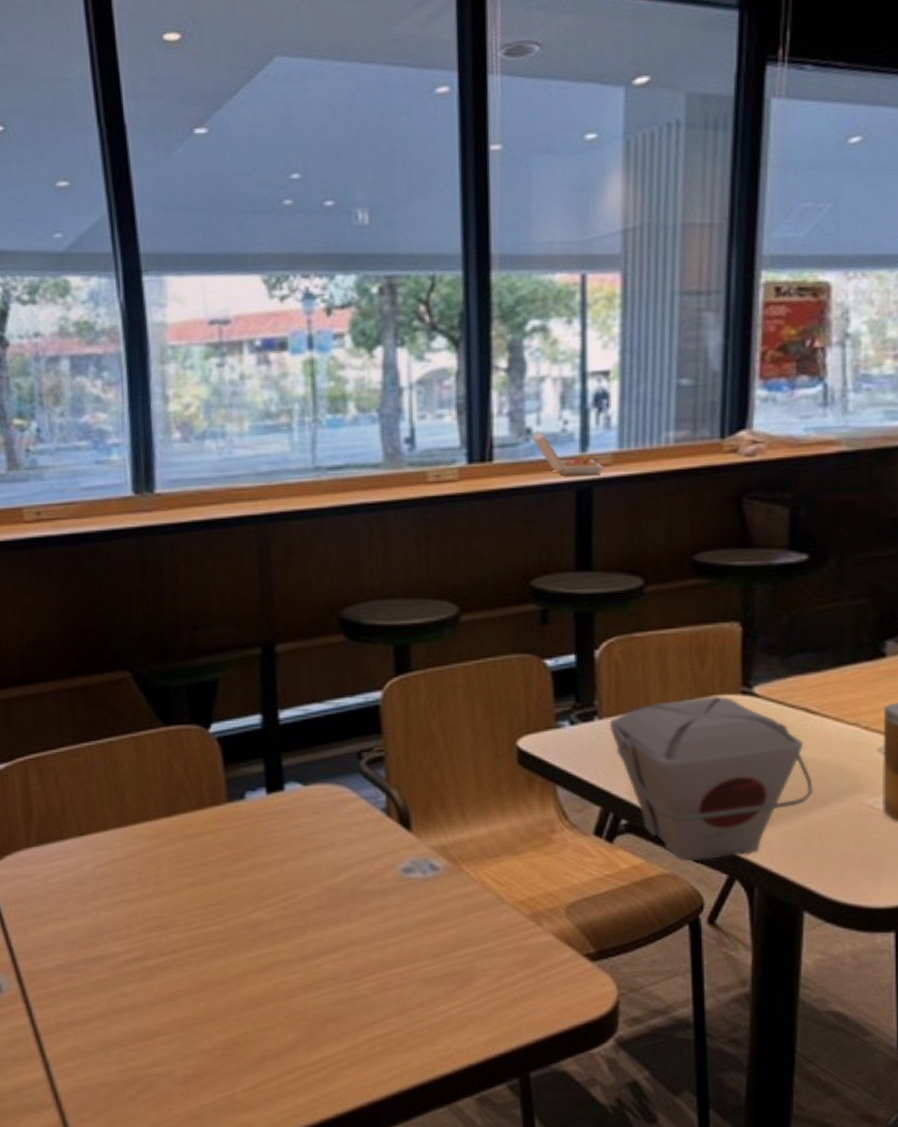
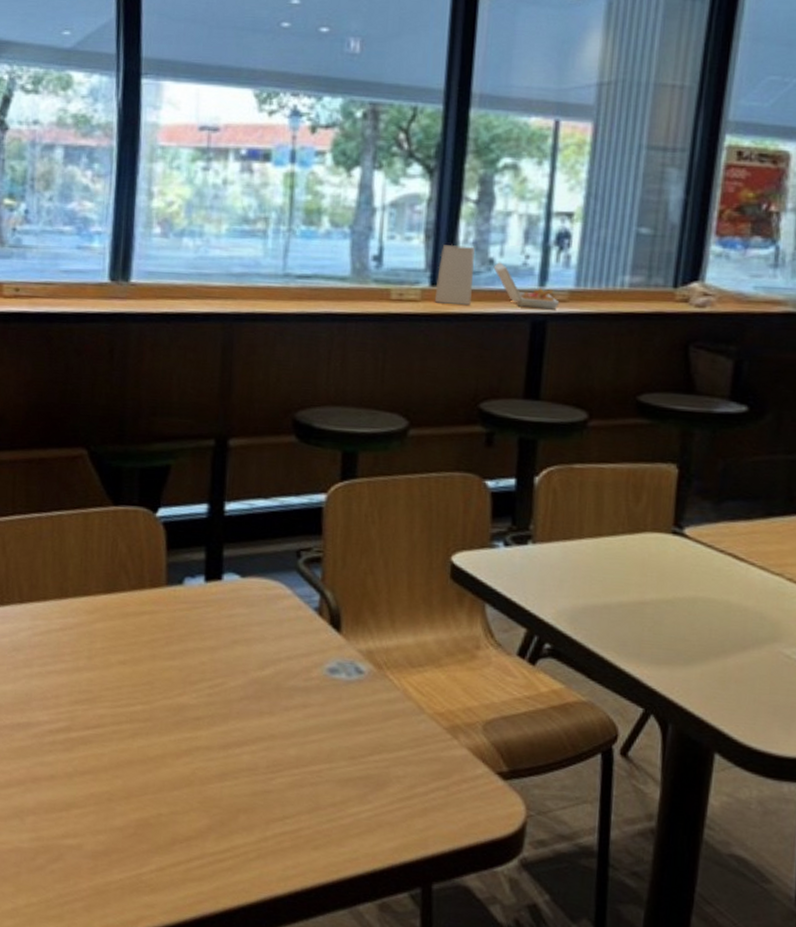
paper bag: none [473,417,513,482] -> present [434,244,475,305]
takeout container: present [609,696,813,862] -> none [541,532,734,693]

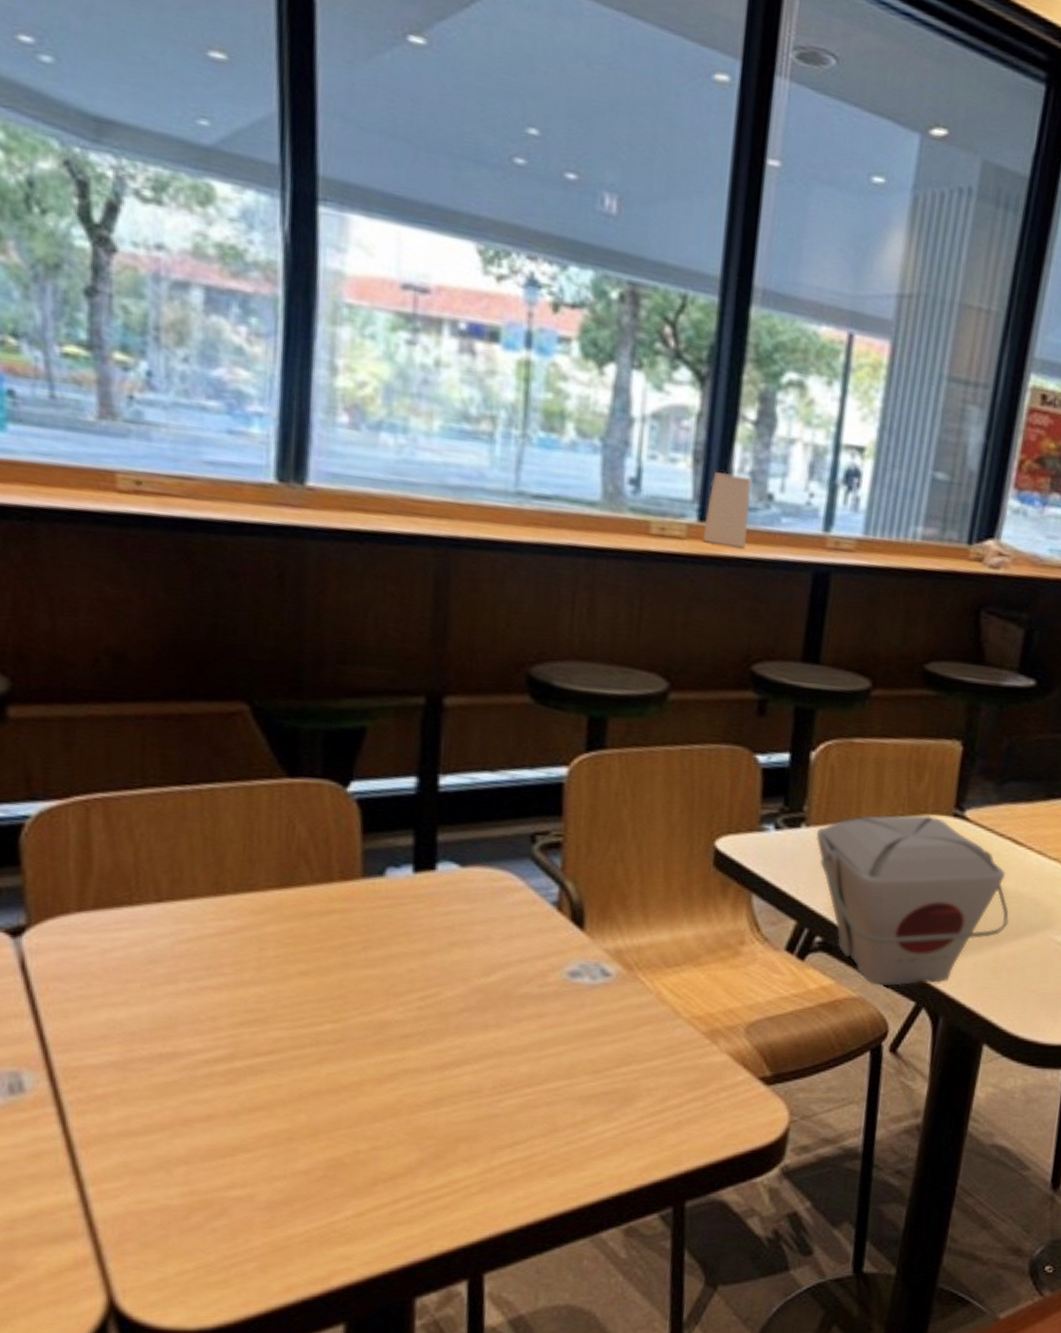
food box: present [493,262,560,310] -> none [772,498,846,560]
takeout container: none [541,532,734,693] -> present [815,815,1009,986]

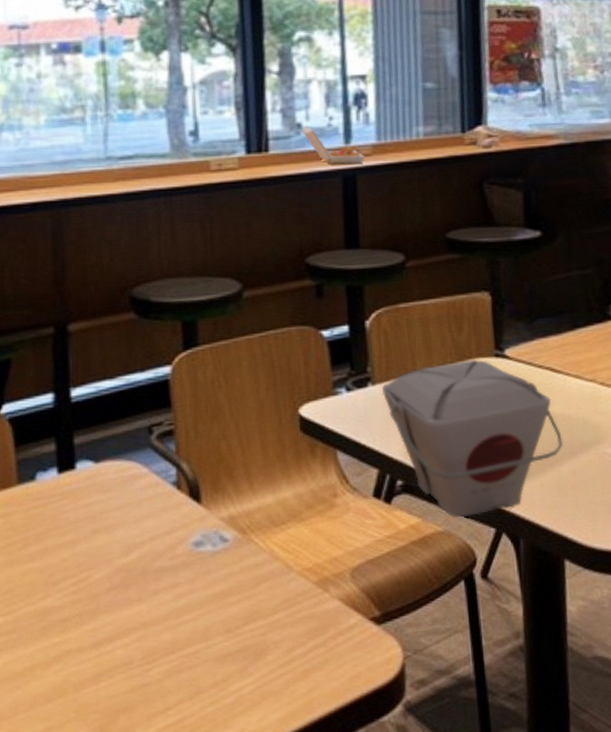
paper bag: present [702,472,752,548] -> none [251,113,287,170]
food box: none [772,498,846,560] -> present [301,125,365,165]

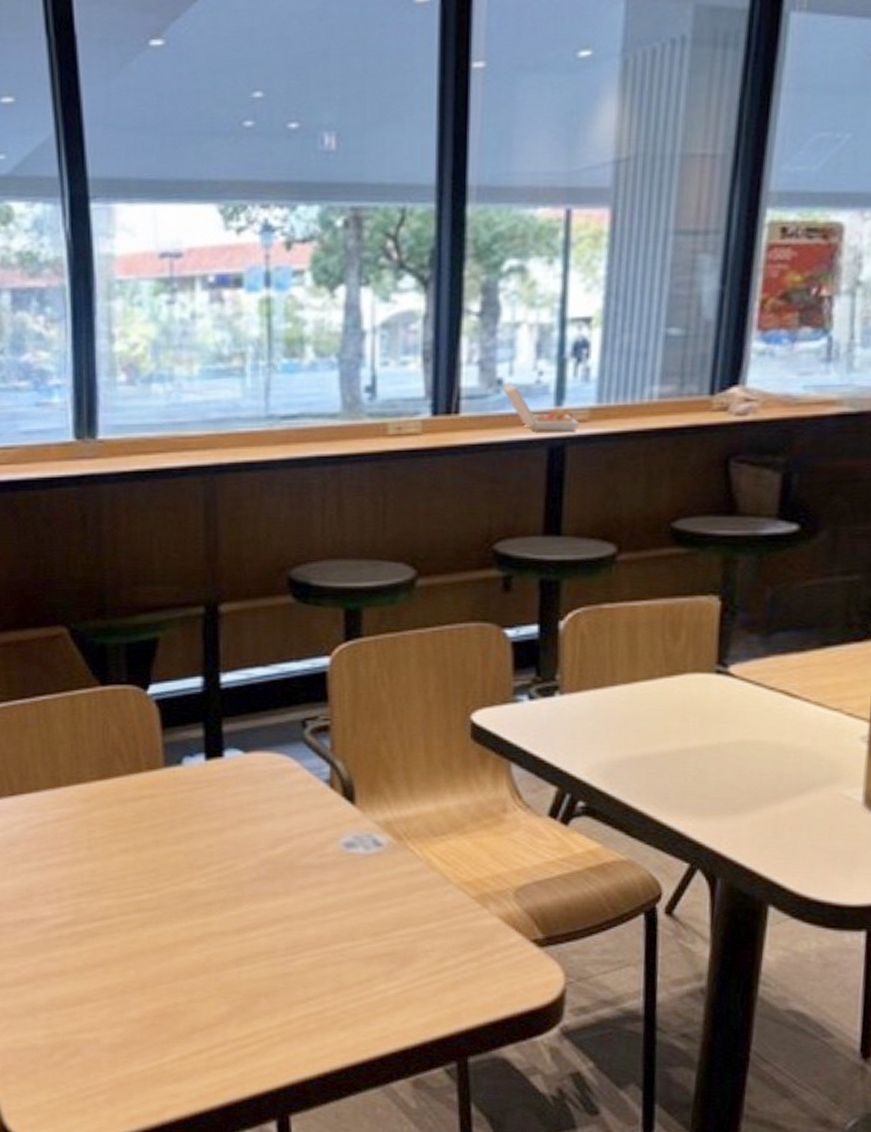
takeout container: present [381,359,563,518] -> none [570,674,788,849]

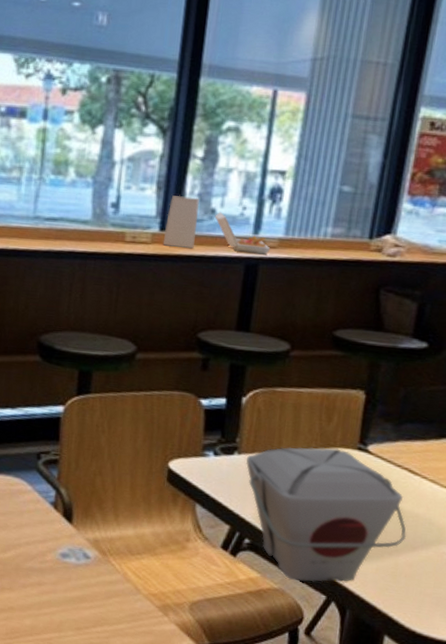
paper bag: none [437,365,480,436] -> present [162,195,199,248]
takeout container: none [570,674,788,849] -> present [245,447,406,582]

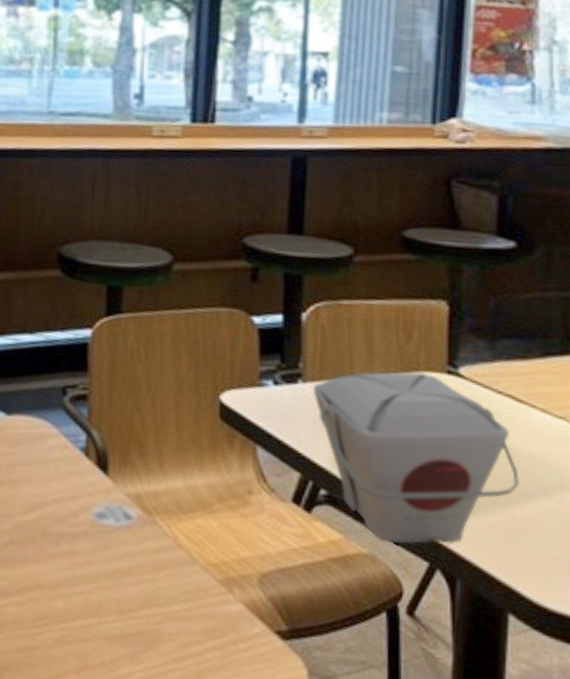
paper bag: present [162,195,199,248] -> none [195,82,233,141]
food box: present [214,212,271,255] -> none [252,99,319,146]

